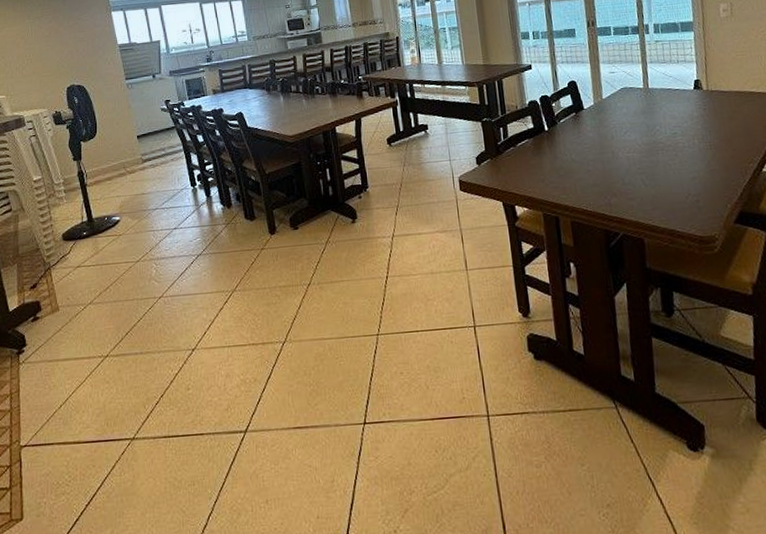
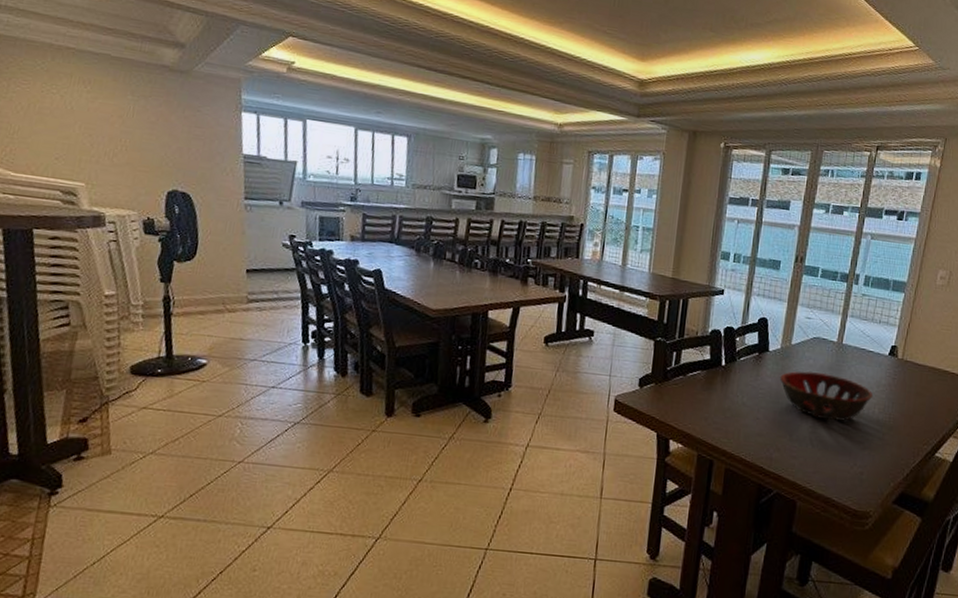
decorative bowl: none [599,117,690,160] -> present [779,371,874,421]

